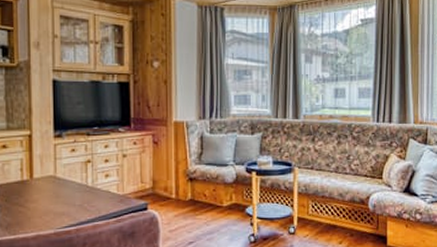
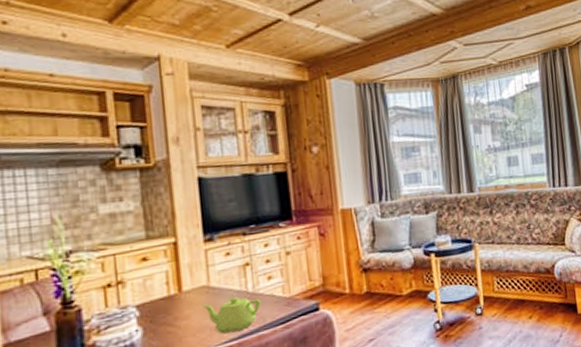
teapot: none [48,188,98,220] -> present [202,296,261,334]

